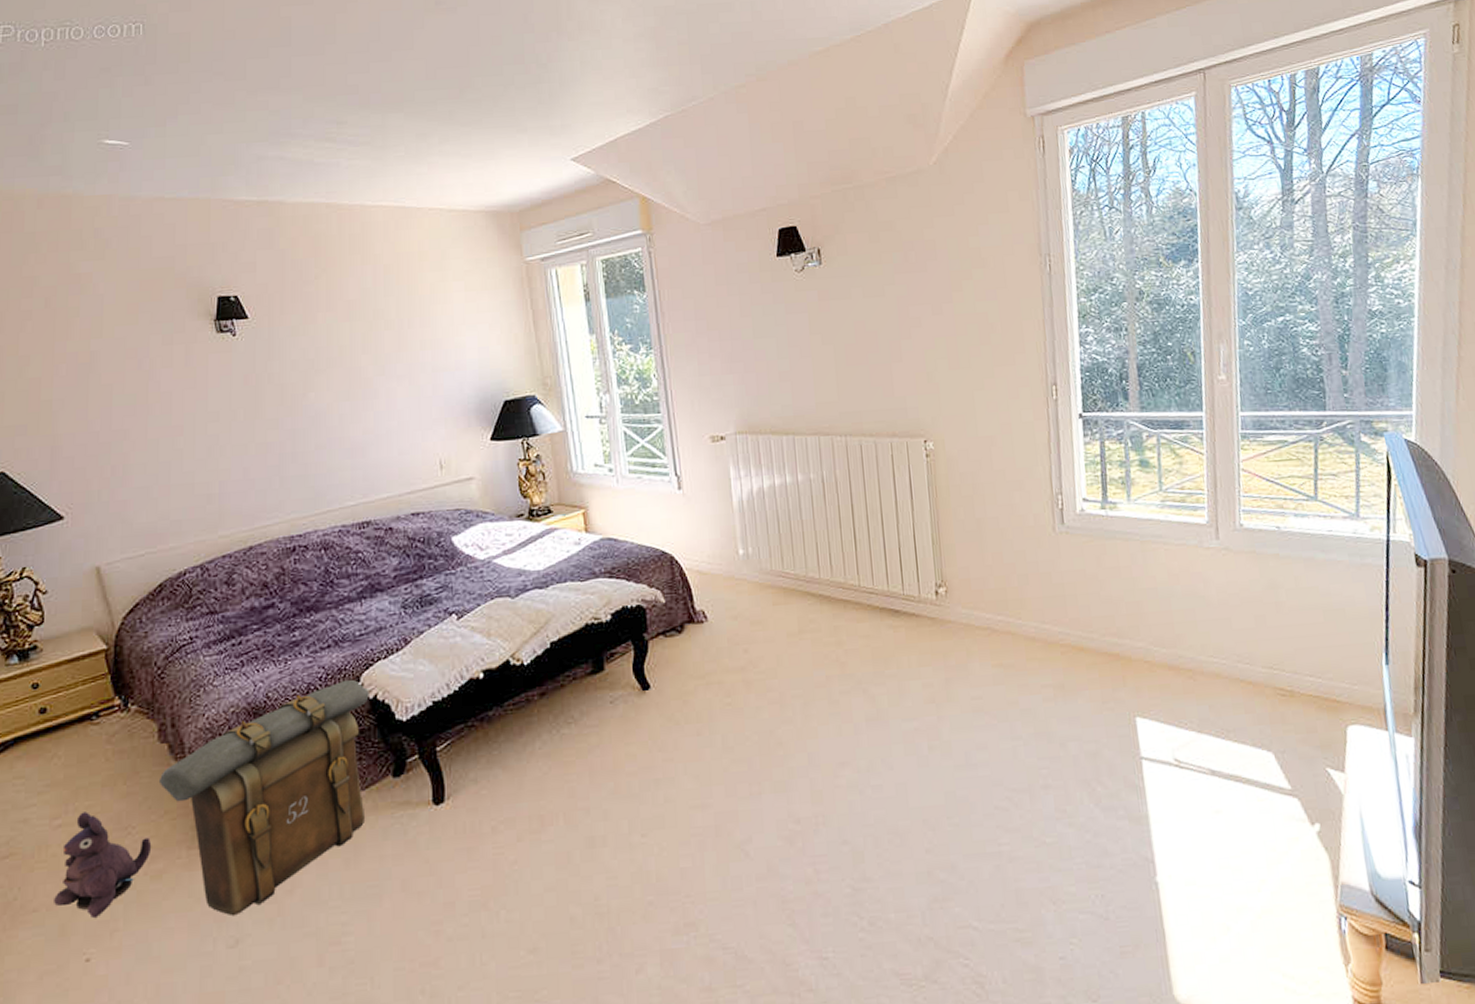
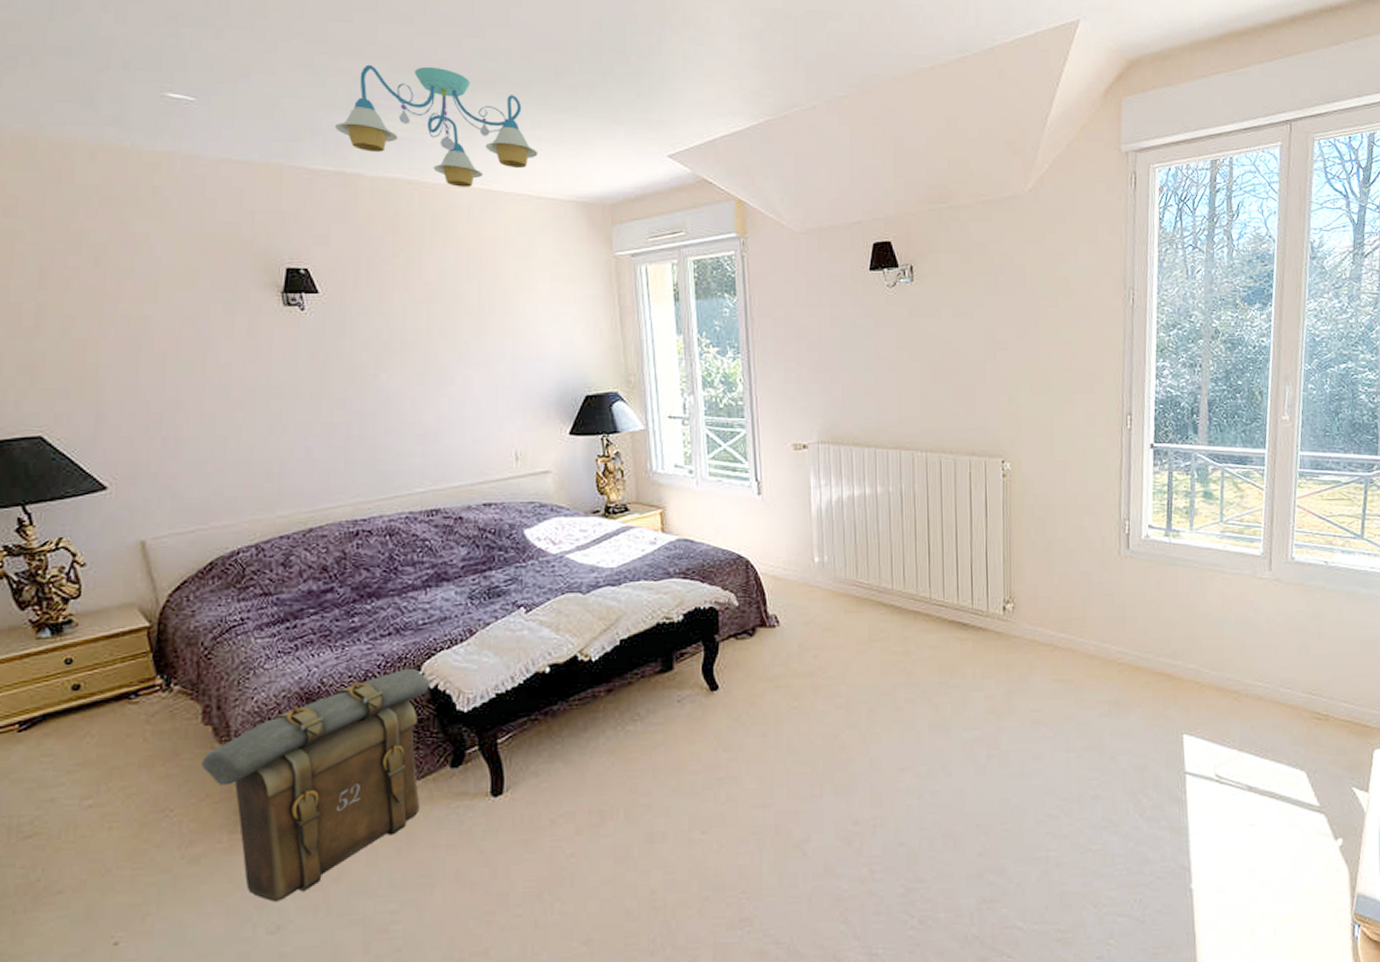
plush toy: present [54,812,152,919] -> none [81,793,191,902]
ceiling light fixture: none [256,93,447,206] -> present [334,64,538,187]

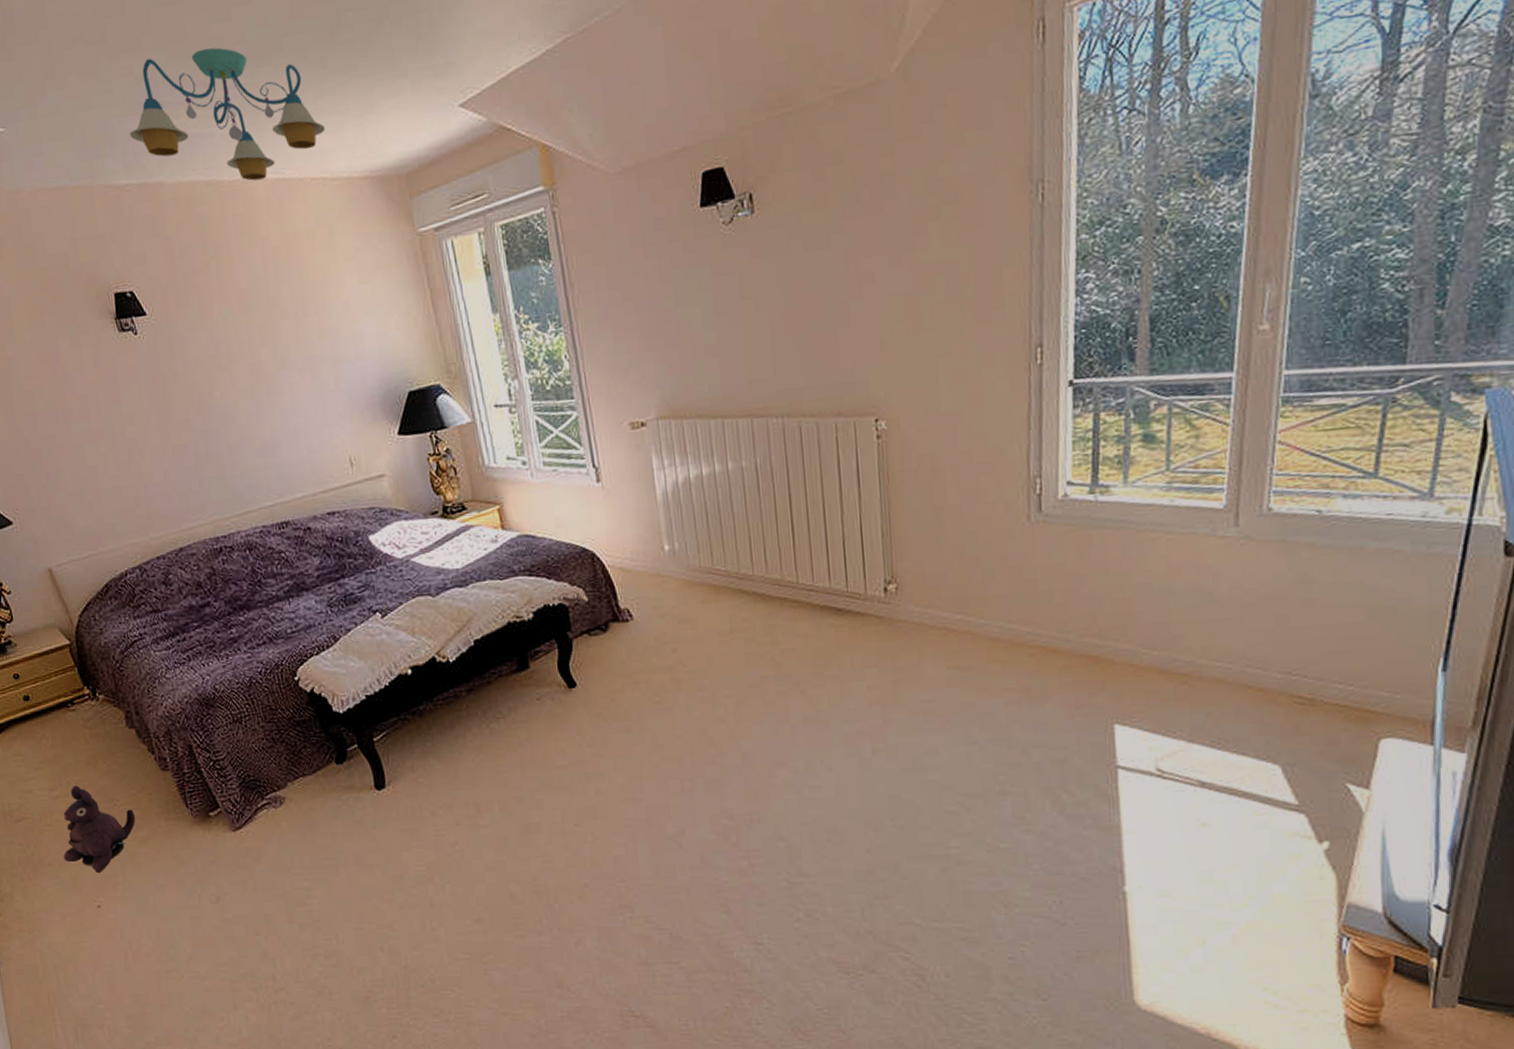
plush toy: none [81,793,191,902] -> present [63,785,136,874]
backpack: present [200,669,430,903] -> none [132,674,316,878]

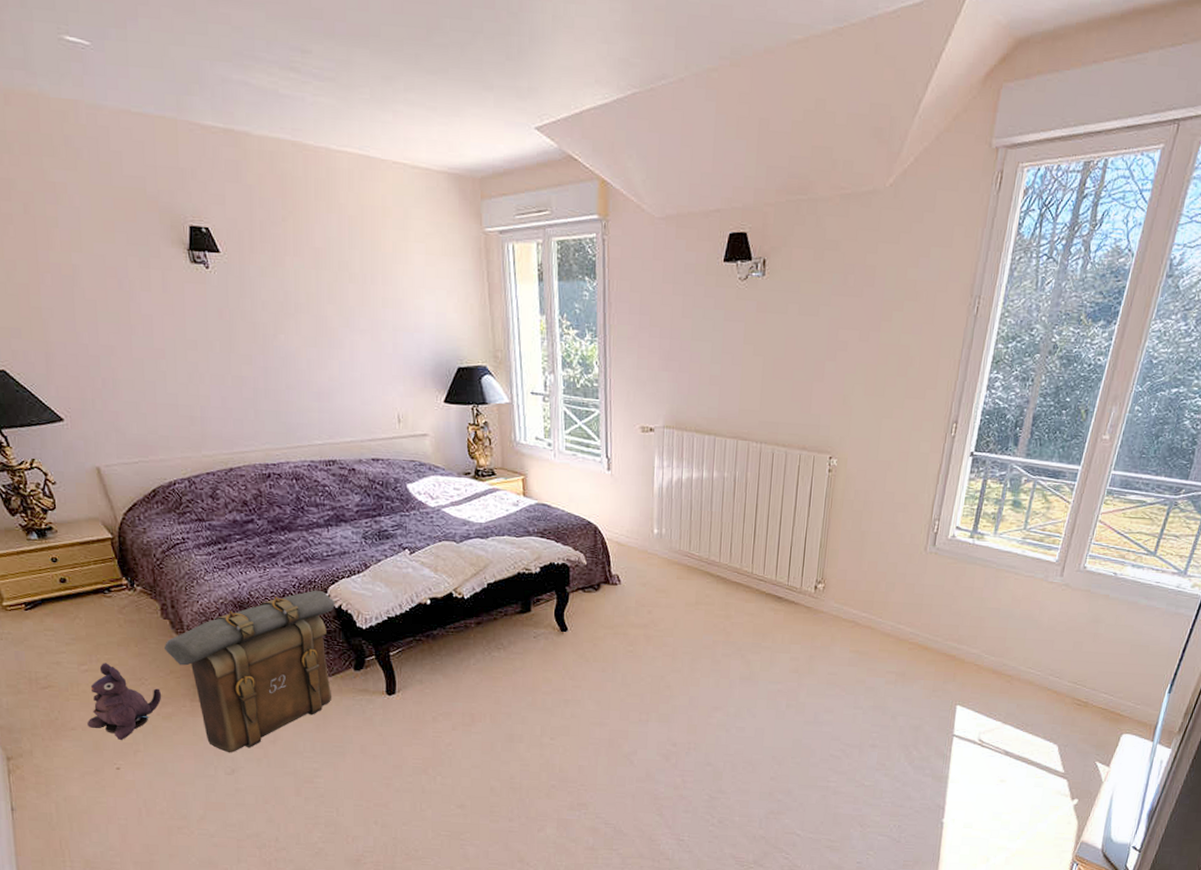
ceiling light fixture: present [129,47,326,181] -> none [220,11,412,152]
backpack: none [132,674,316,878] -> present [163,591,335,753]

